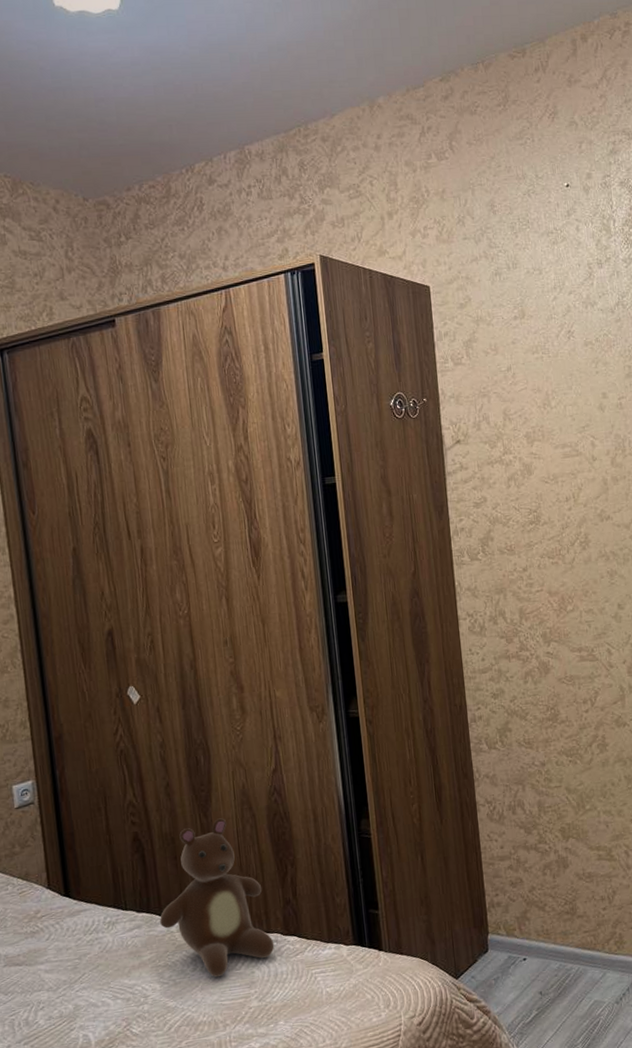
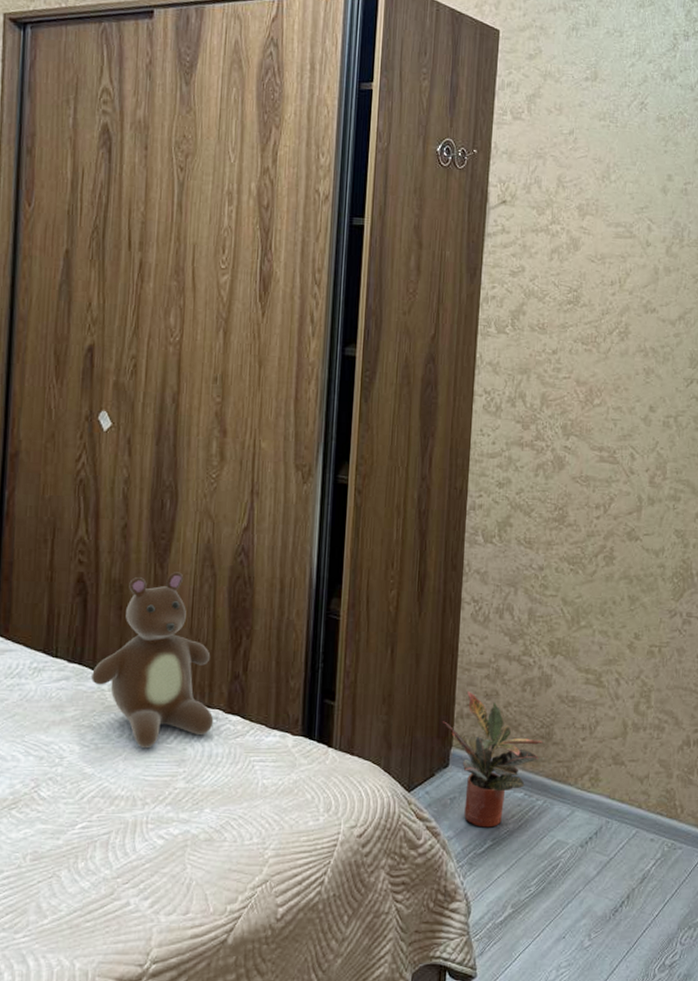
potted plant: none [477,882,569,1001] -> present [443,690,544,828]

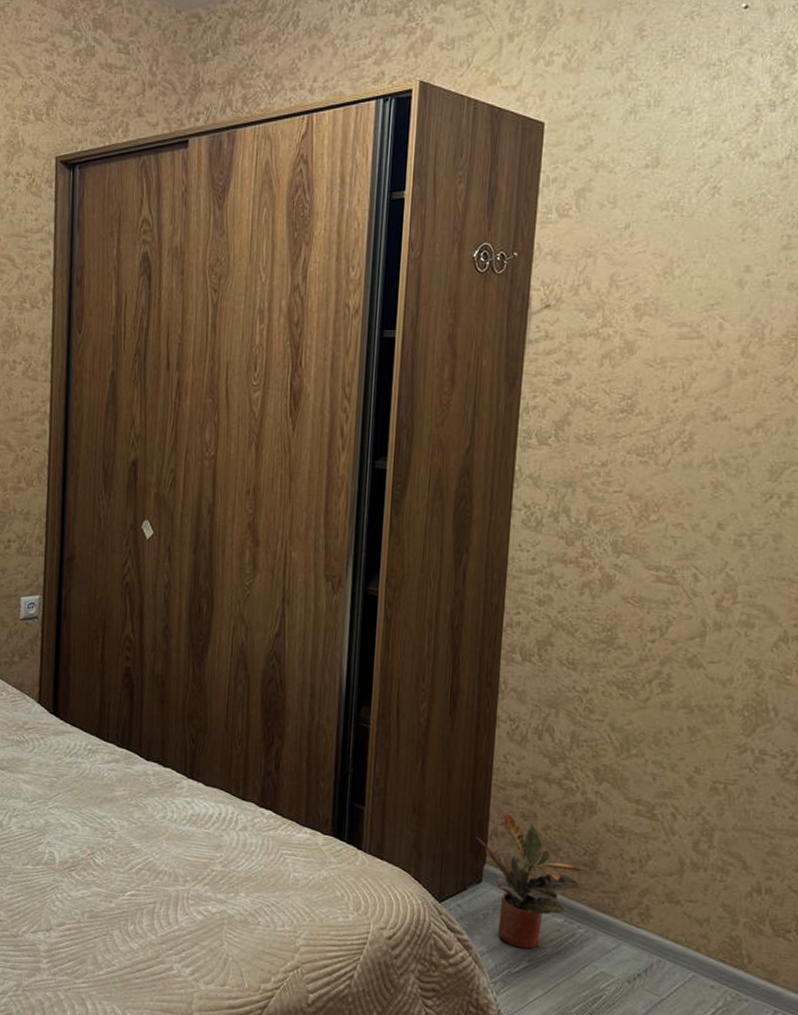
teddy bear: present [92,572,214,749] -> none [138,671,248,832]

